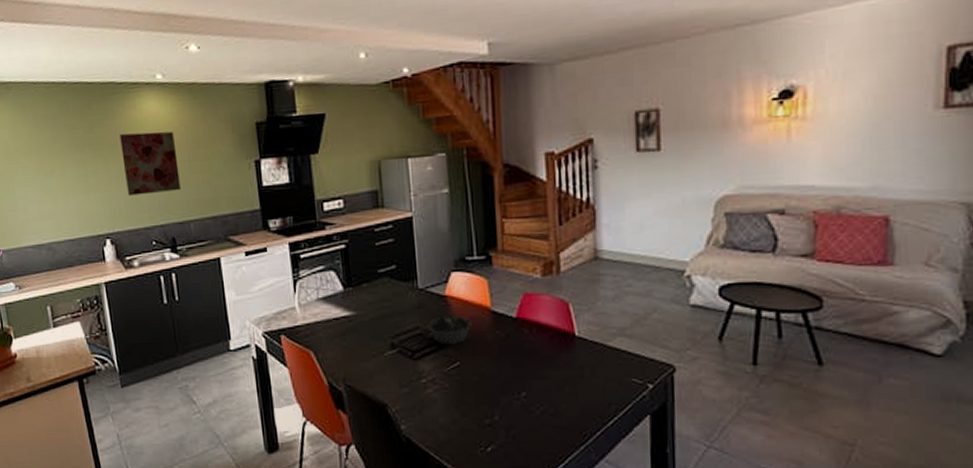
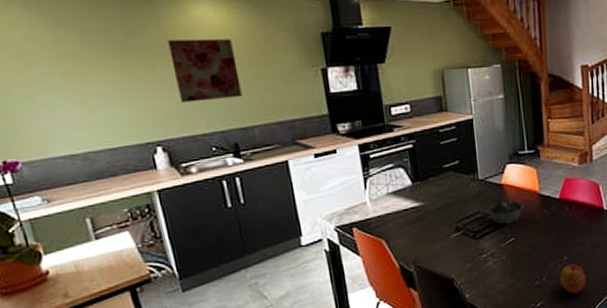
apple: none [516,403,552,442] -> present [559,264,587,295]

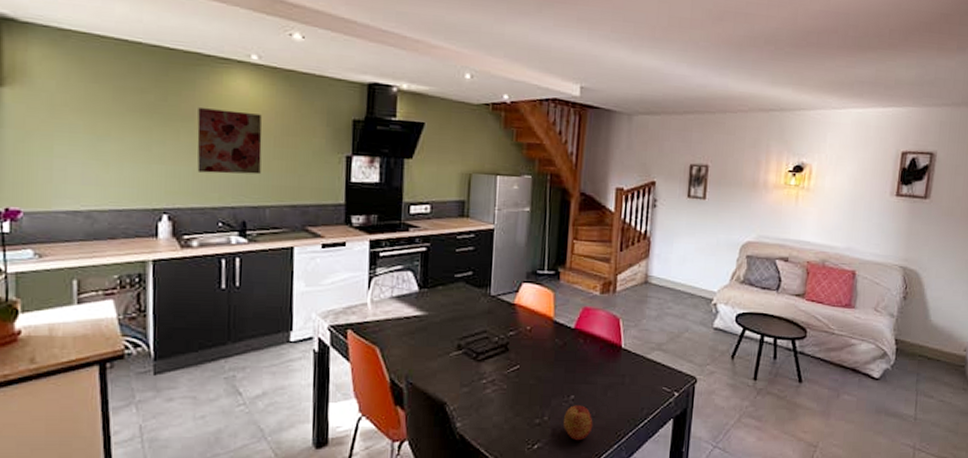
bowl: present [487,198,524,225] -> none [494,319,535,349]

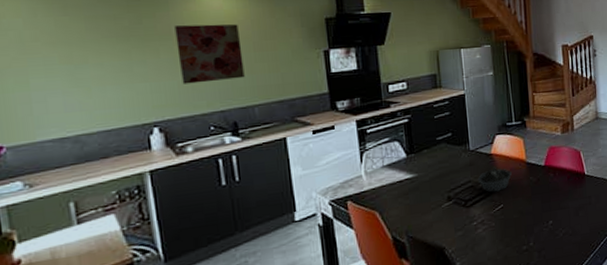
bowl: none [494,319,535,349] -> present [477,167,512,193]
apple: present [563,405,593,441] -> none [546,227,571,258]

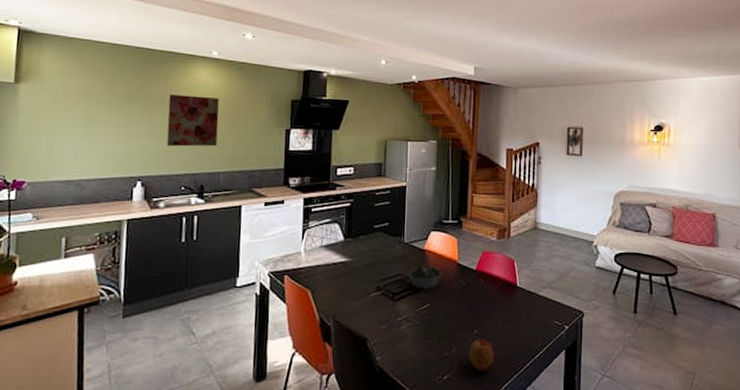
apple: none [546,227,571,258] -> present [468,339,495,372]

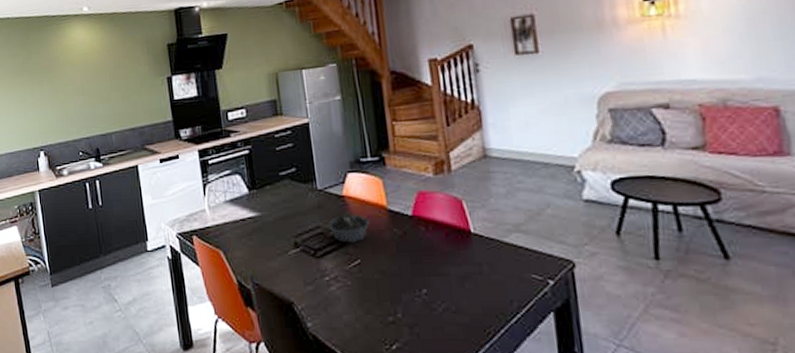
wall art: present [166,95,219,147] -> none [52,55,104,113]
apple: present [468,339,495,372] -> none [419,300,455,340]

